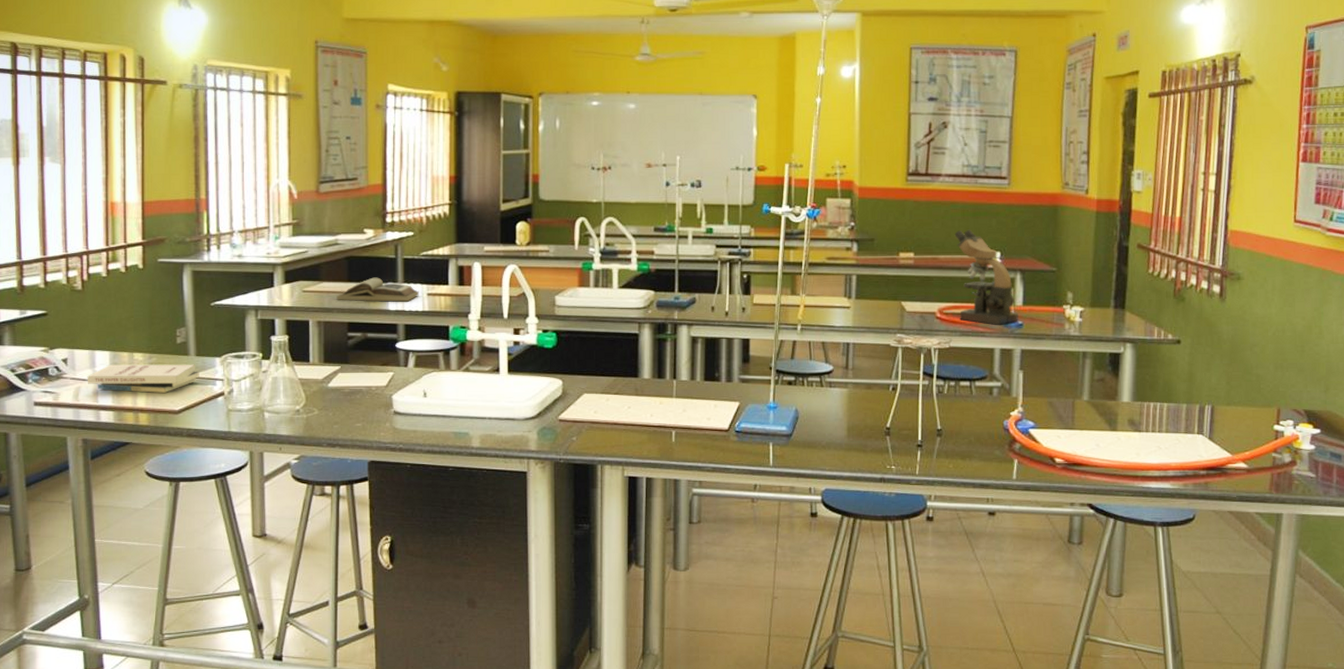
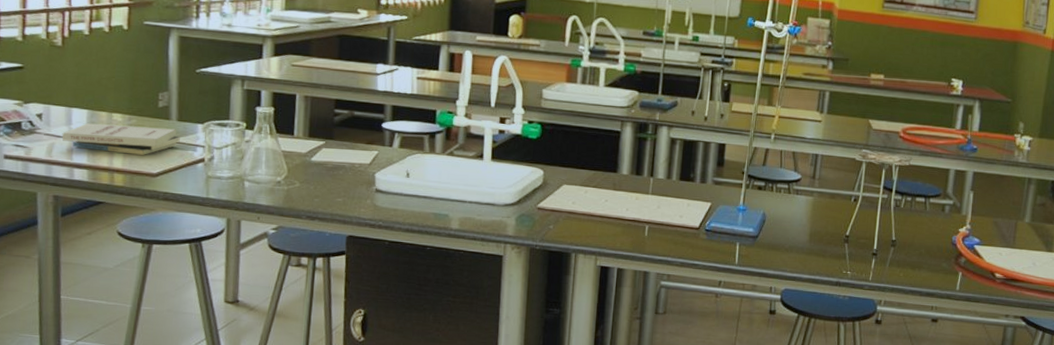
book: present [336,277,419,302] -> none [325,57,409,84]
microscope: present [954,229,1019,326] -> none [921,57,974,149]

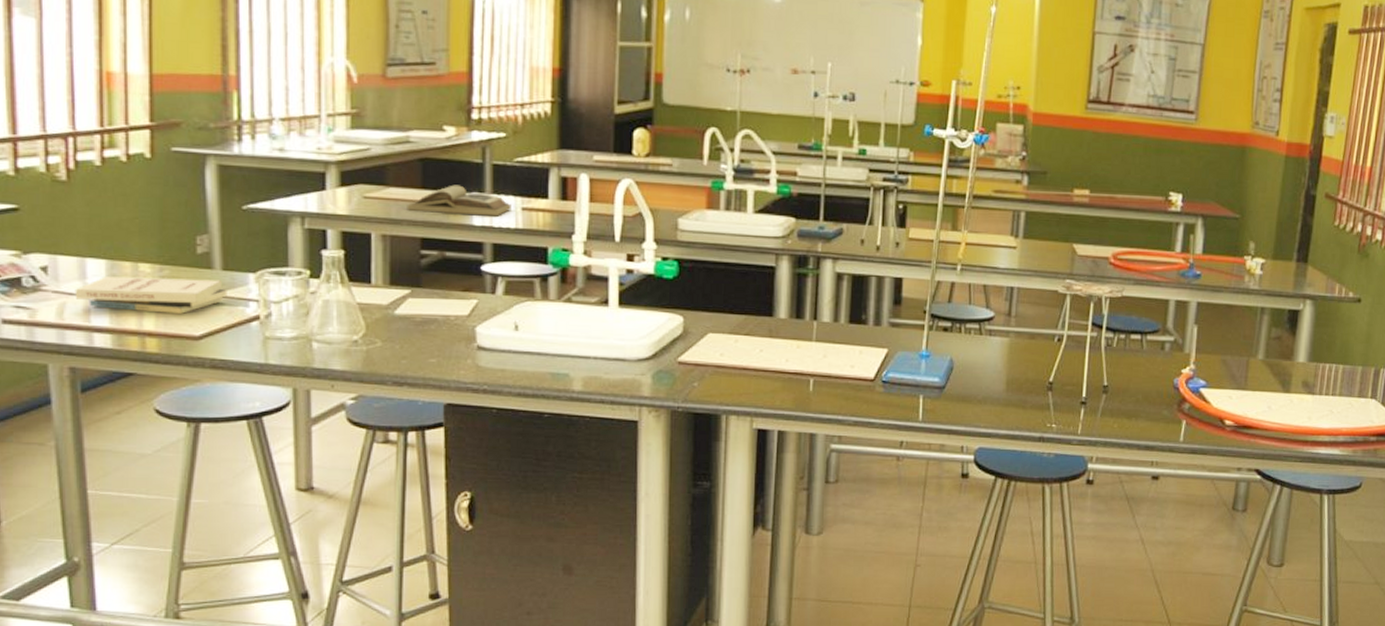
book: none [325,57,409,84] -> present [407,185,511,216]

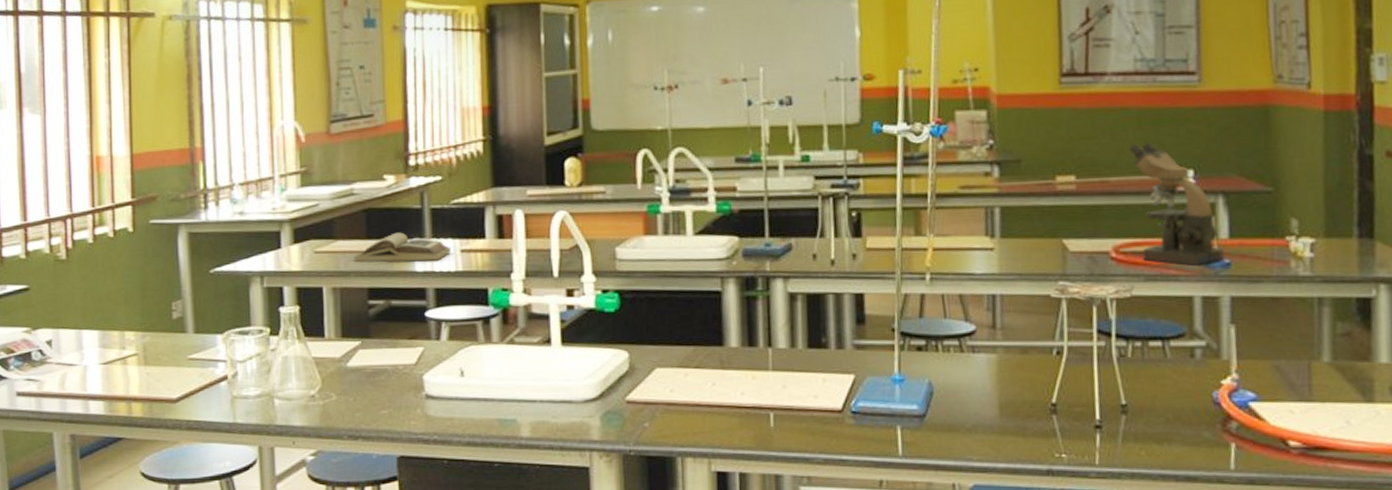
books: present [75,276,227,314] -> none [74,343,199,378]
microscope: none [1134,167,1197,276] -> present [1129,142,1225,267]

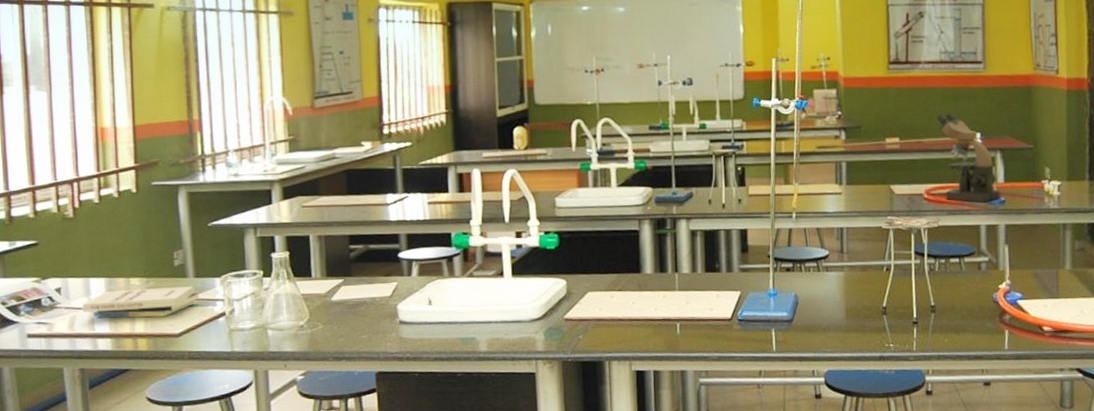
books: none [74,343,199,378] -> present [82,286,199,318]
book: present [354,232,451,262] -> none [336,189,420,214]

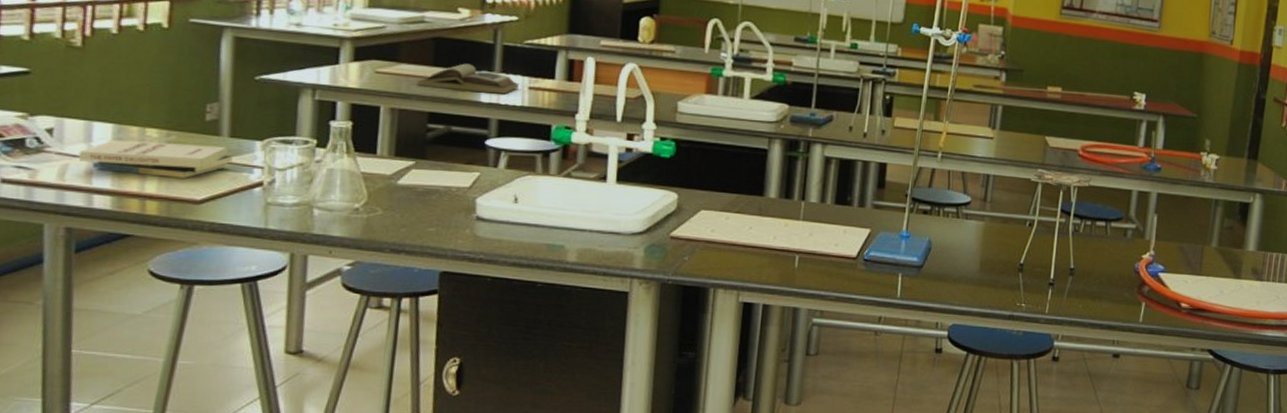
book: none [336,189,420,214] -> present [417,63,519,94]
microscope: present [936,112,1001,204] -> none [1101,69,1158,168]

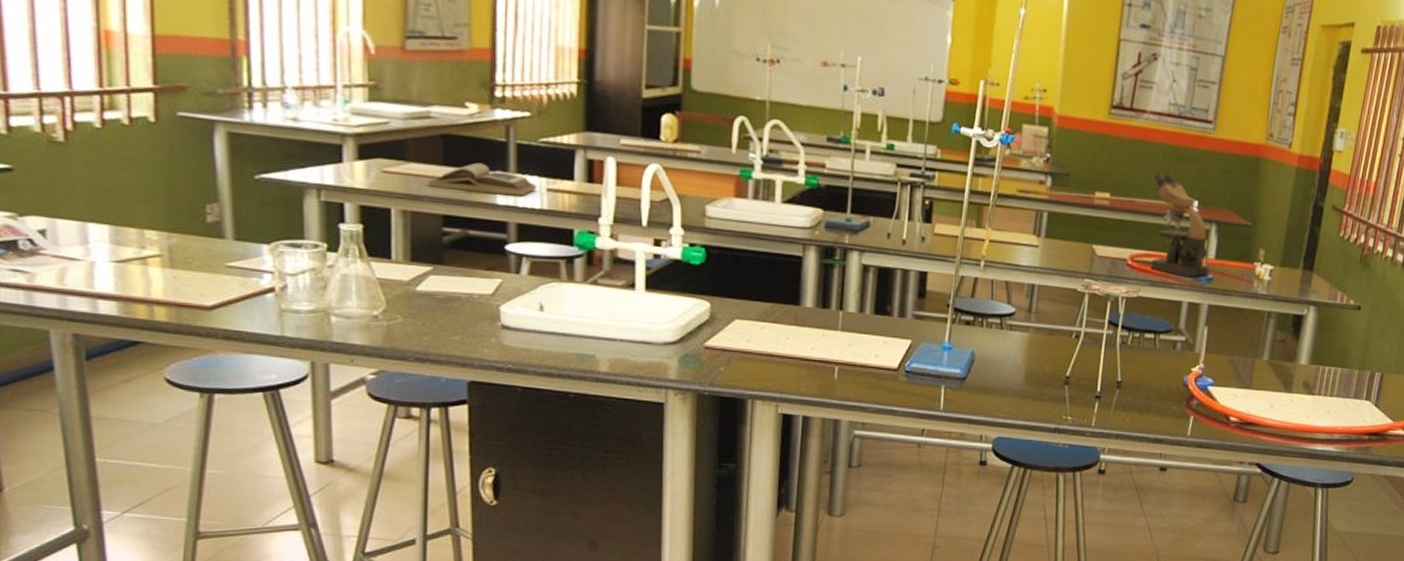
books: present [78,140,233,178] -> none [76,242,240,283]
microscope: none [1101,69,1158,168] -> present [1150,173,1210,279]

